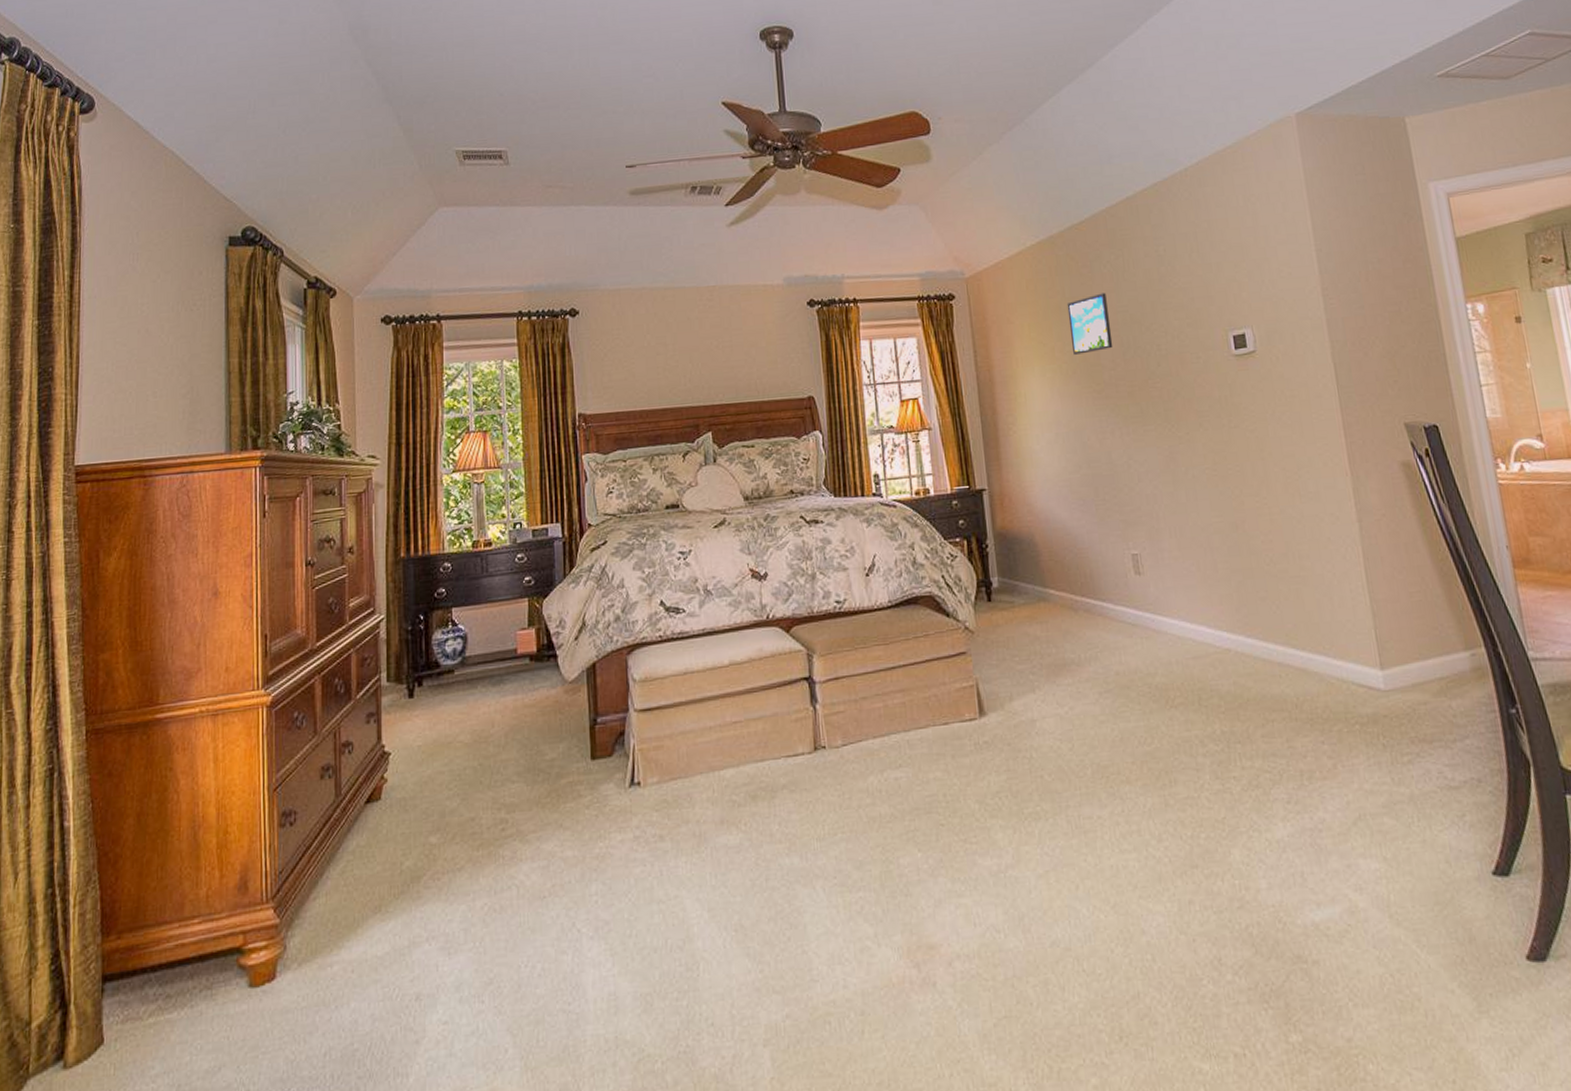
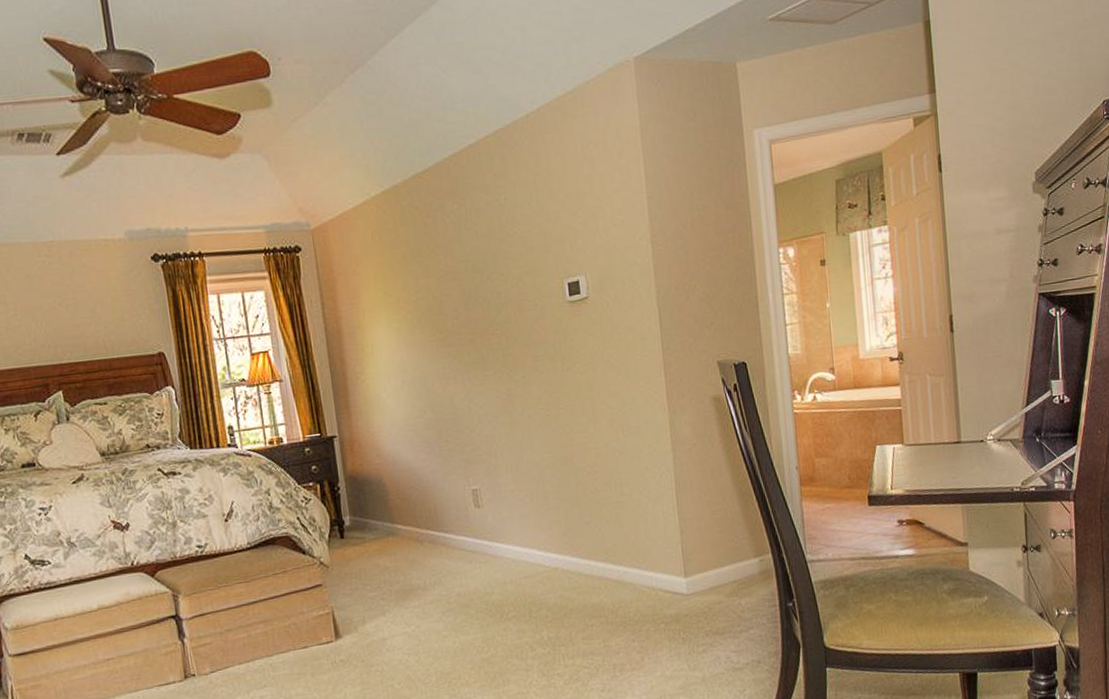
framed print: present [1067,292,1113,355] -> none [411,242,456,305]

